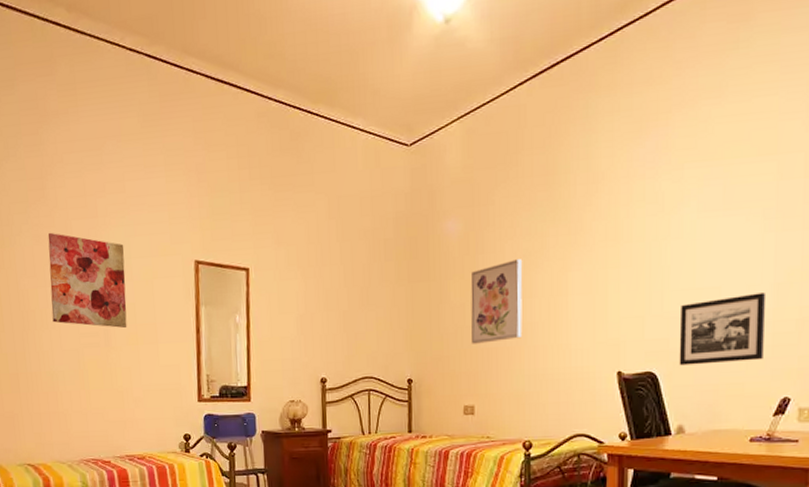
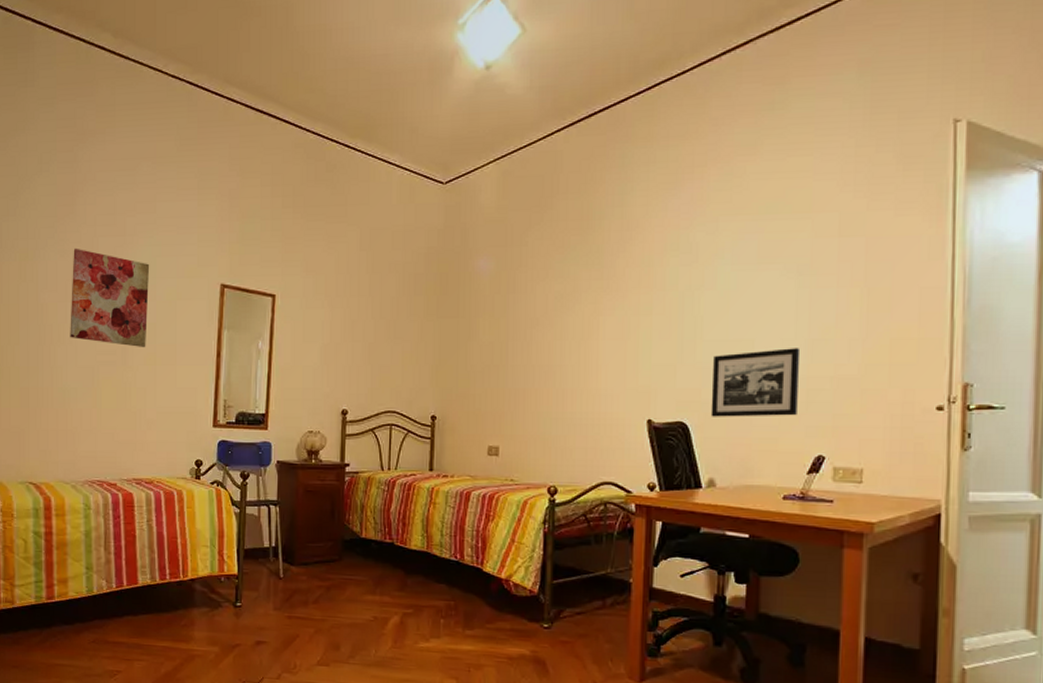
wall art: present [470,259,523,344] -> none [498,301,554,384]

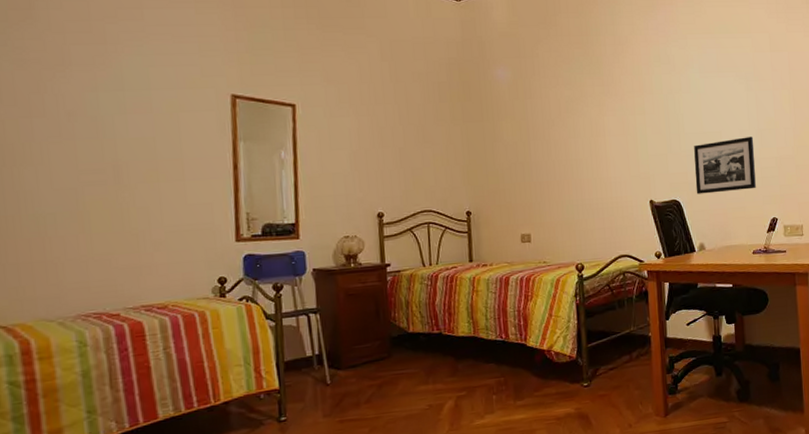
wall art: present [70,248,150,347] -> none [35,57,145,164]

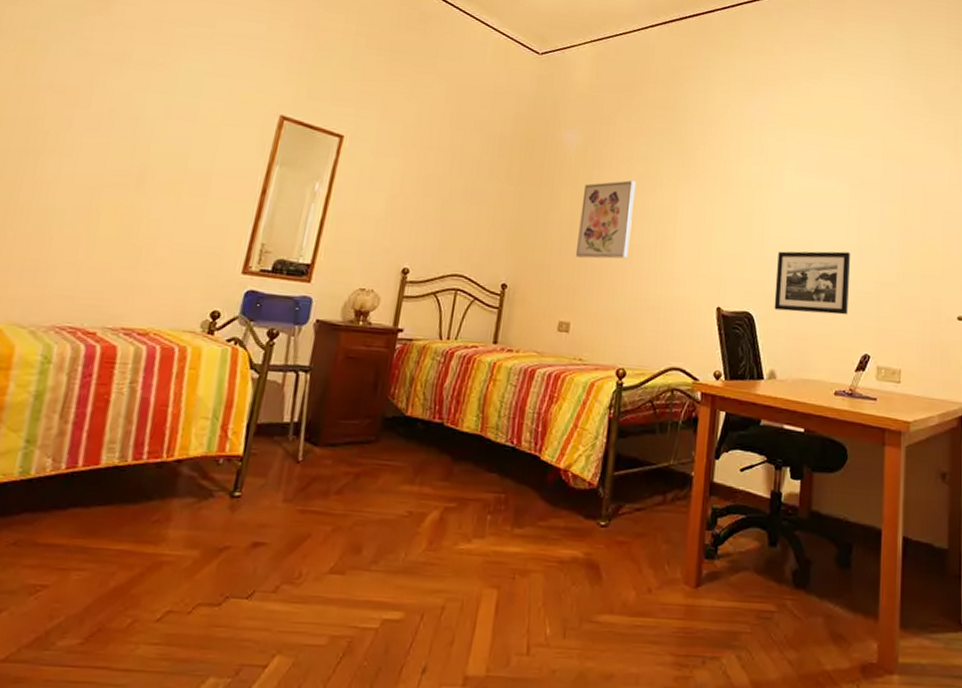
wall art: none [521,105,569,178] -> present [575,180,637,259]

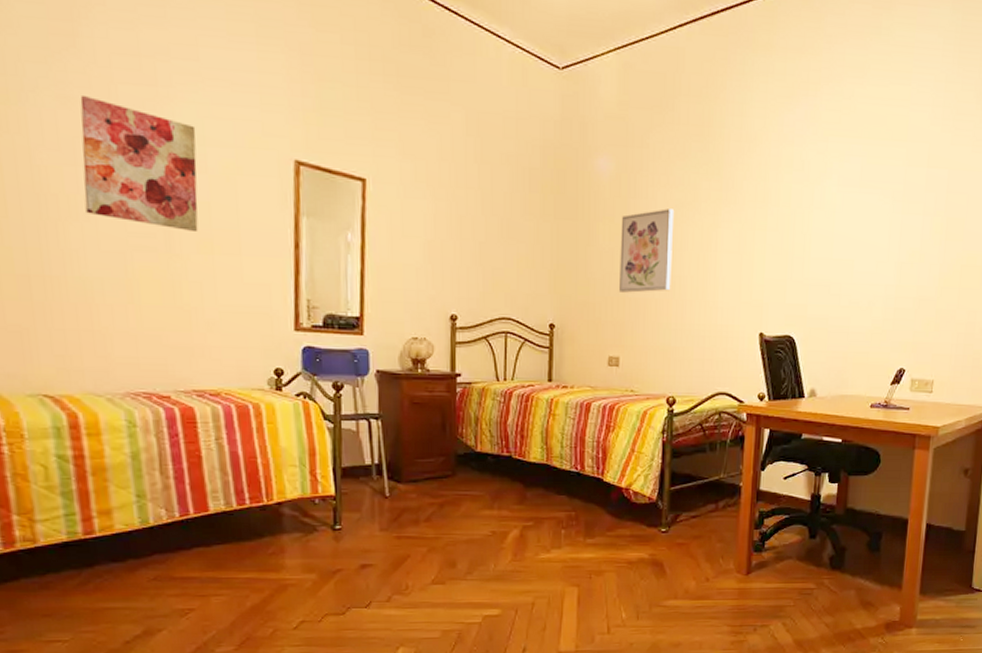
wall art: none [70,48,196,172] -> present [80,94,199,231]
picture frame: present [774,251,851,315] -> none [814,269,891,333]

